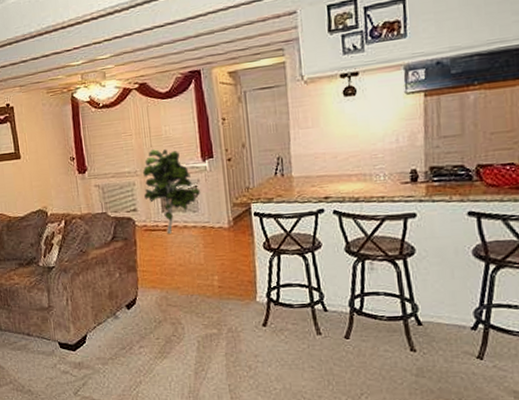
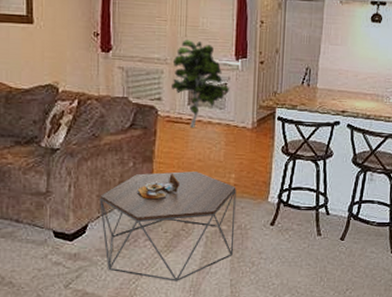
coffee table: none [94,277,227,388] -> present [100,171,236,281]
soup bowl: none [126,279,166,307] -> present [137,172,181,198]

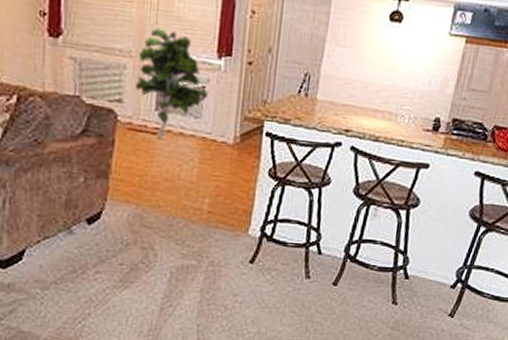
coffee table: present [100,171,236,281] -> none [41,191,211,323]
soup bowl: present [137,172,181,198] -> none [88,192,142,223]

